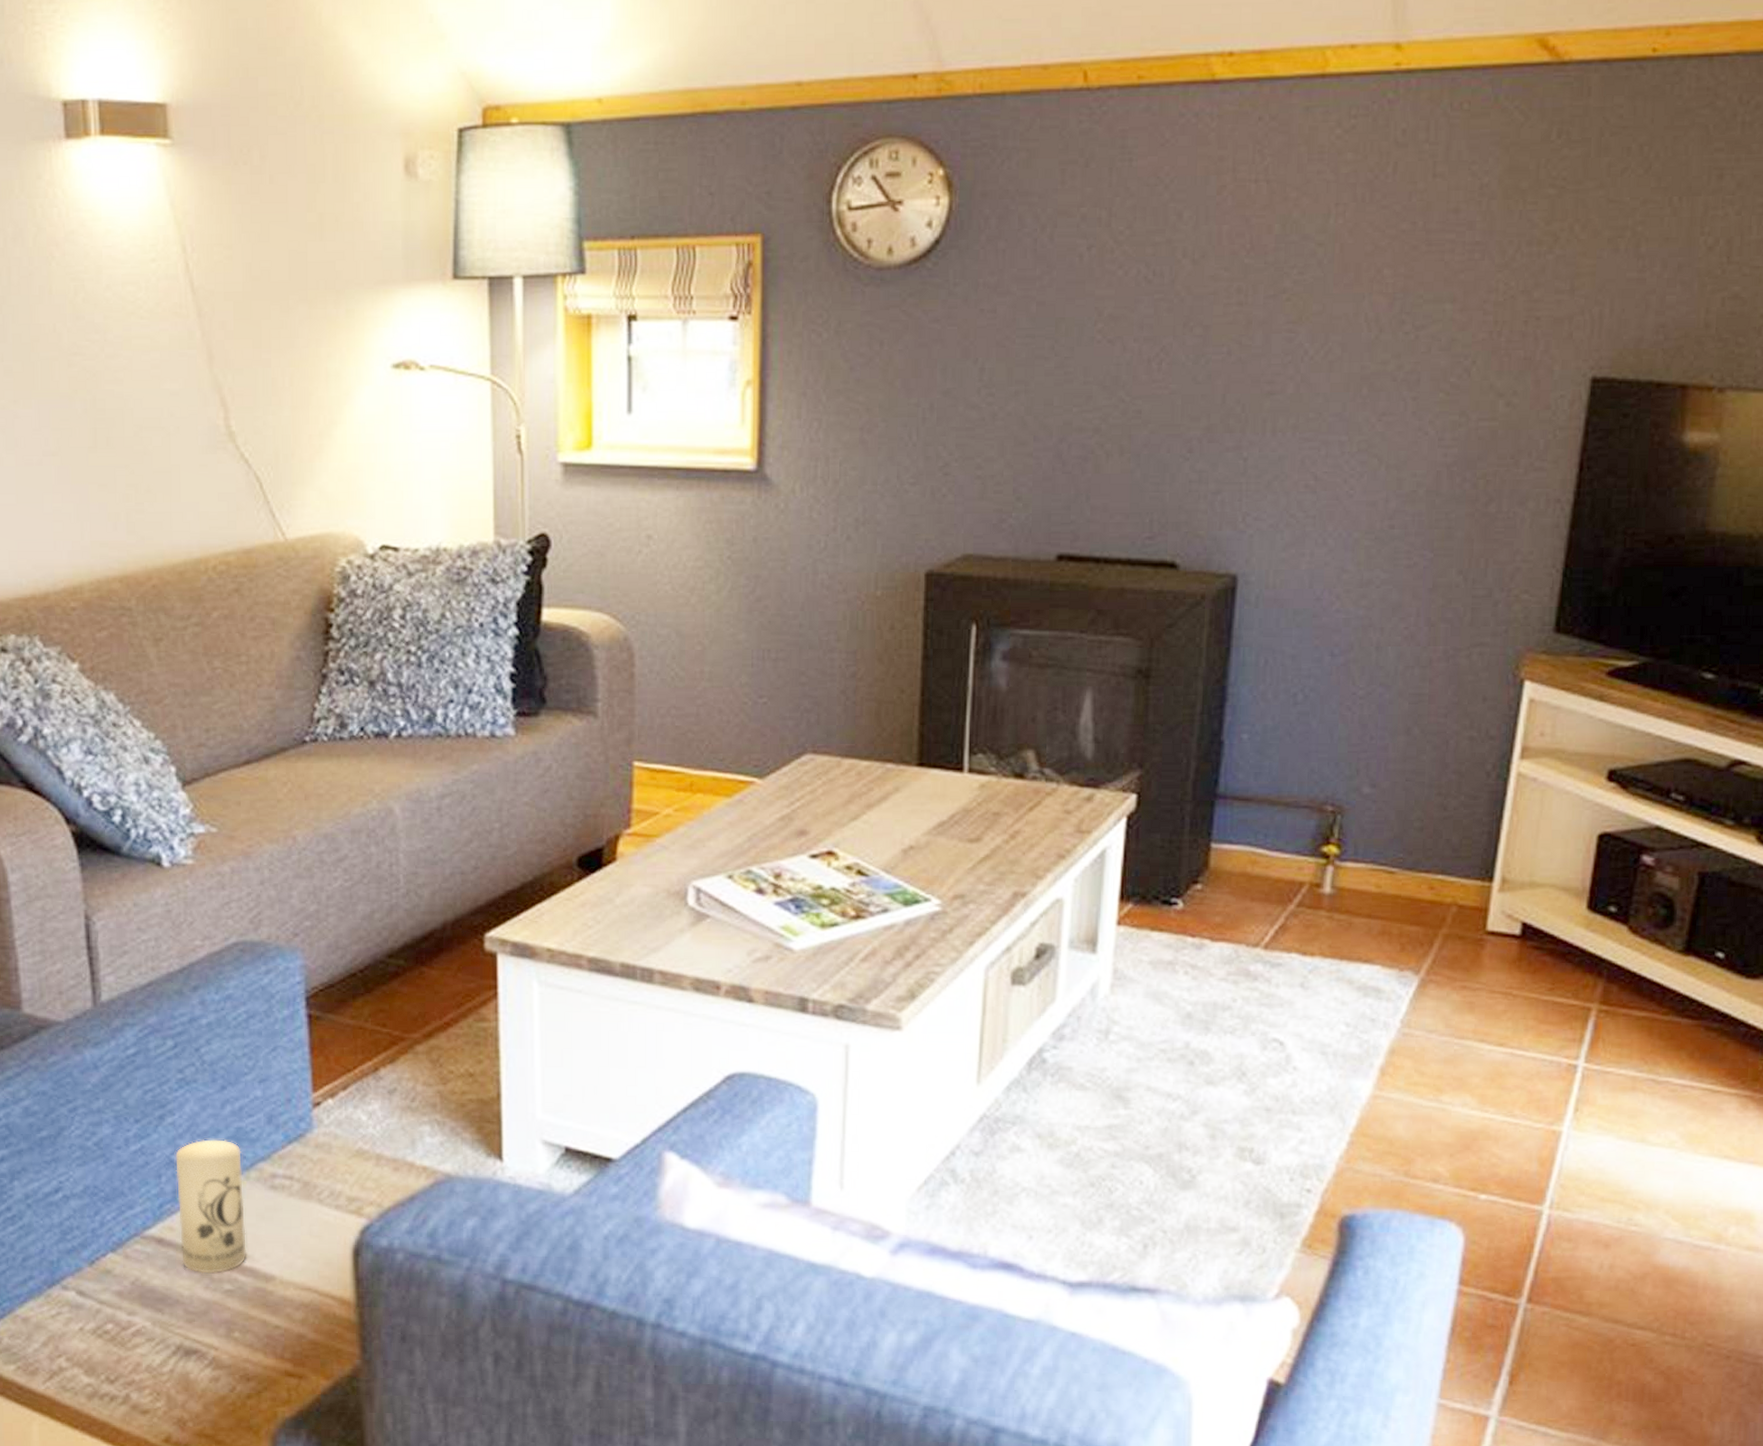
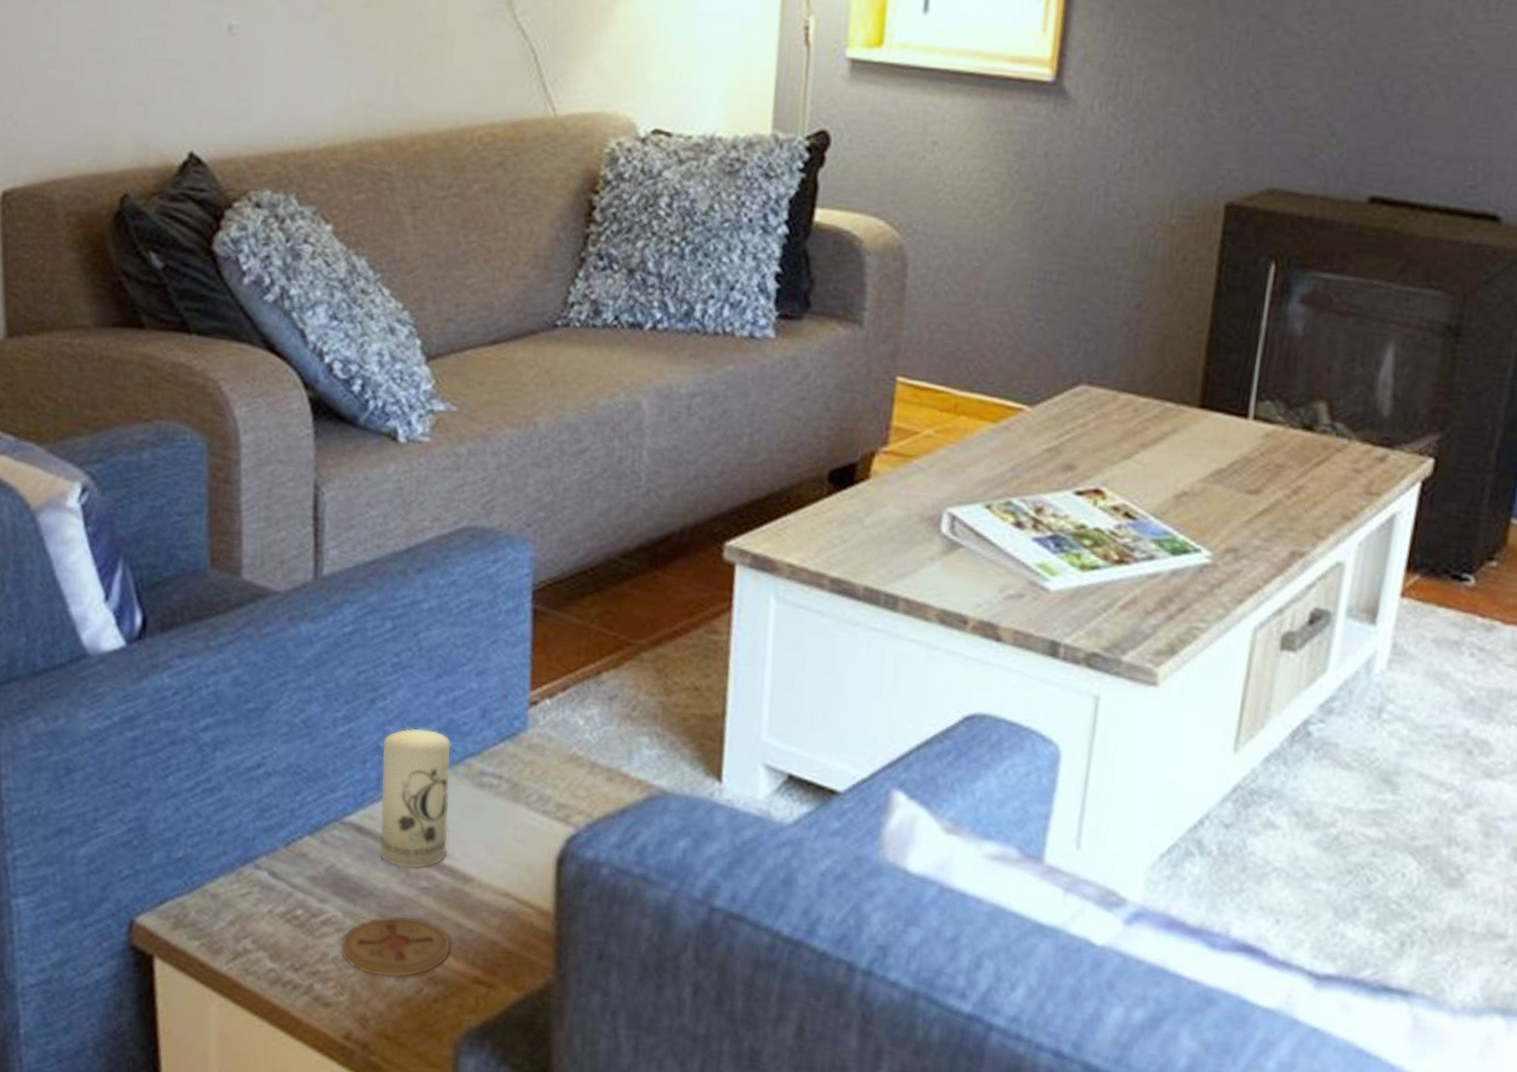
coaster: none [151,1319,260,1380] -> present [339,915,452,978]

